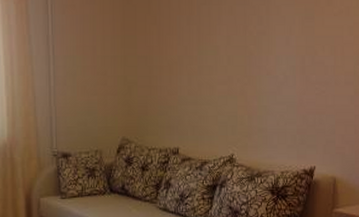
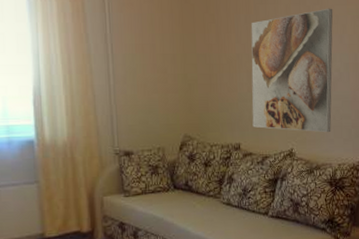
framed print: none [192,8,280,139] -> present [251,8,333,133]

